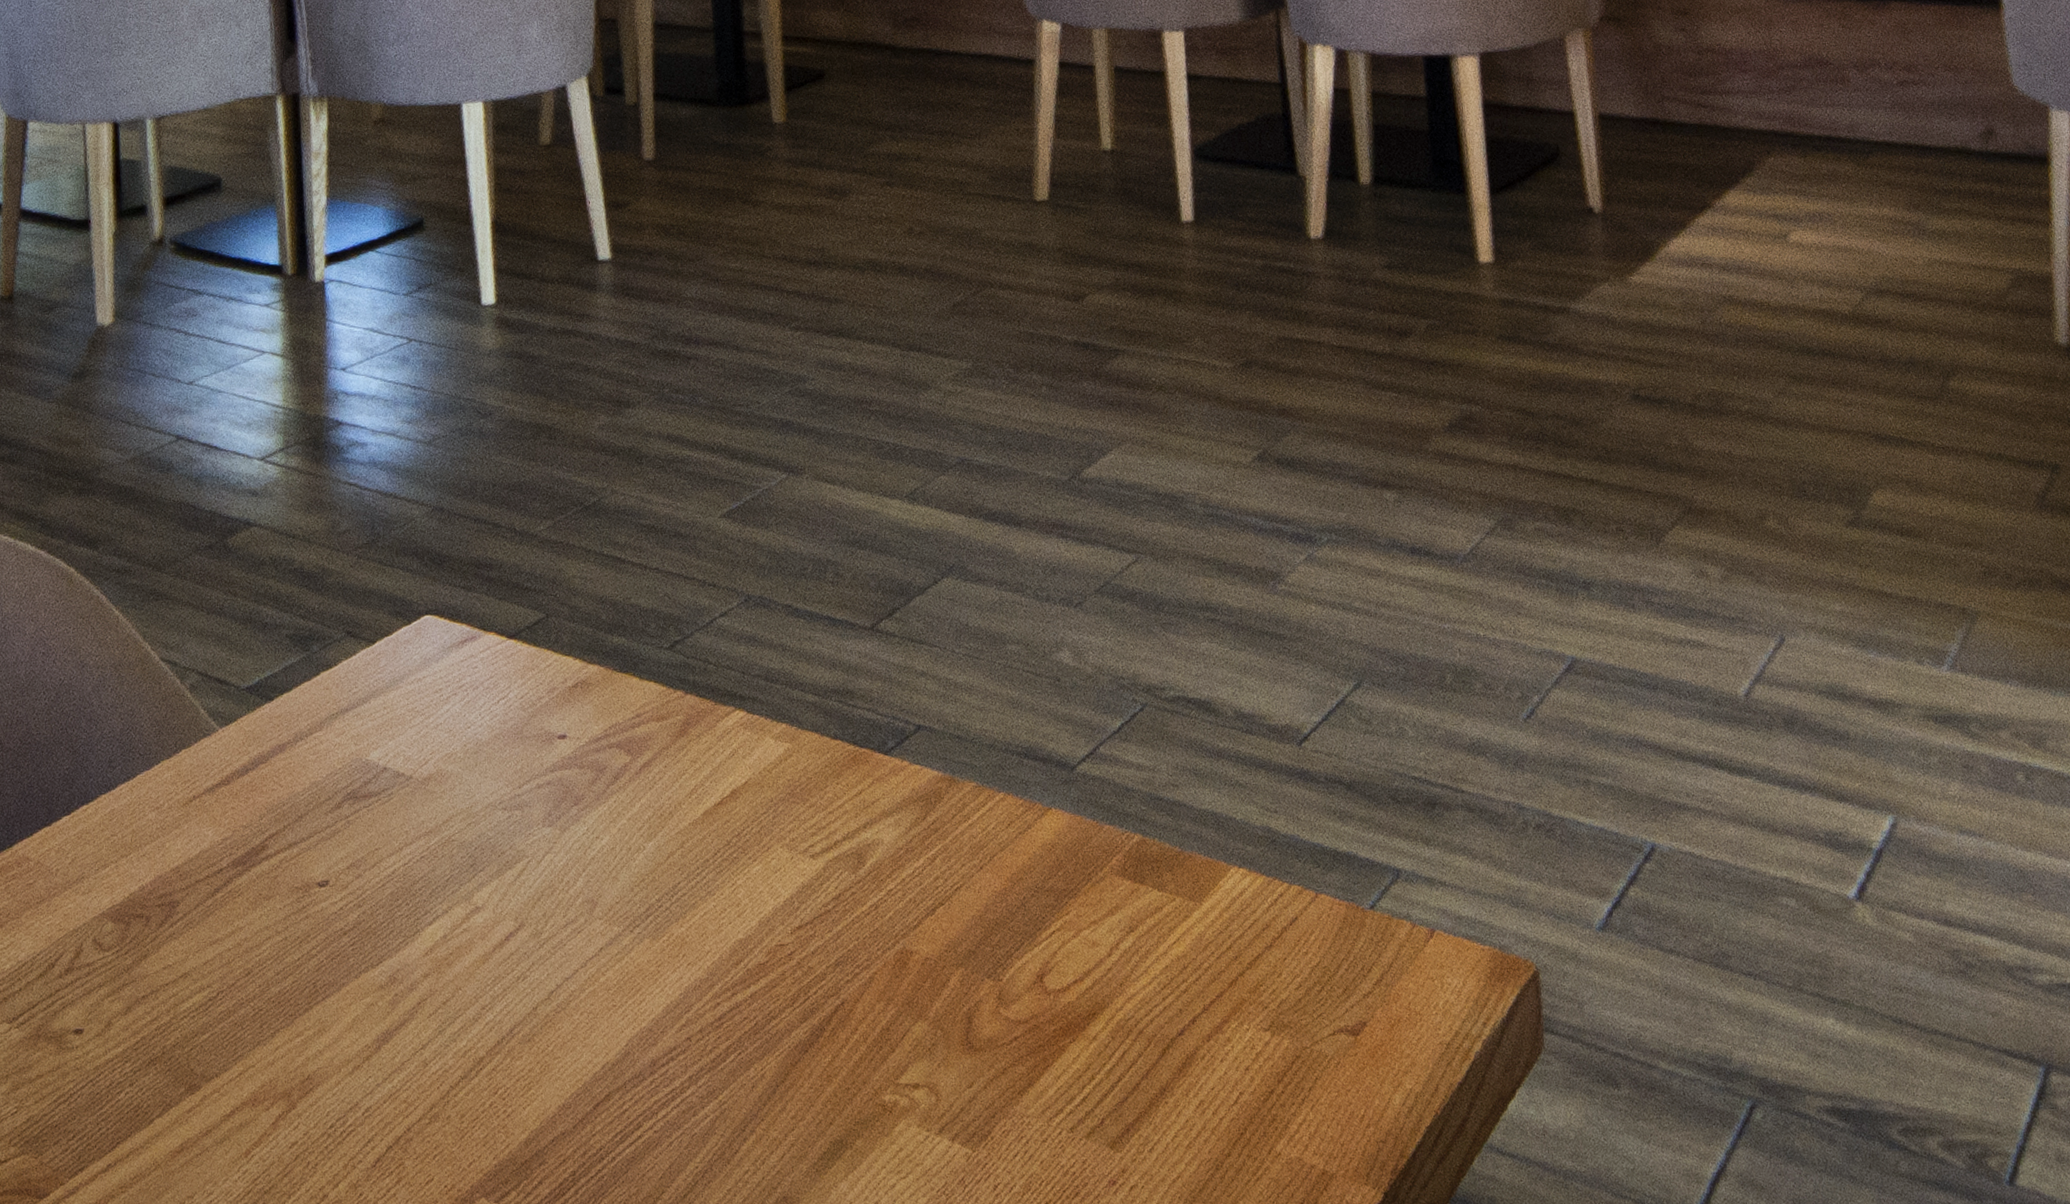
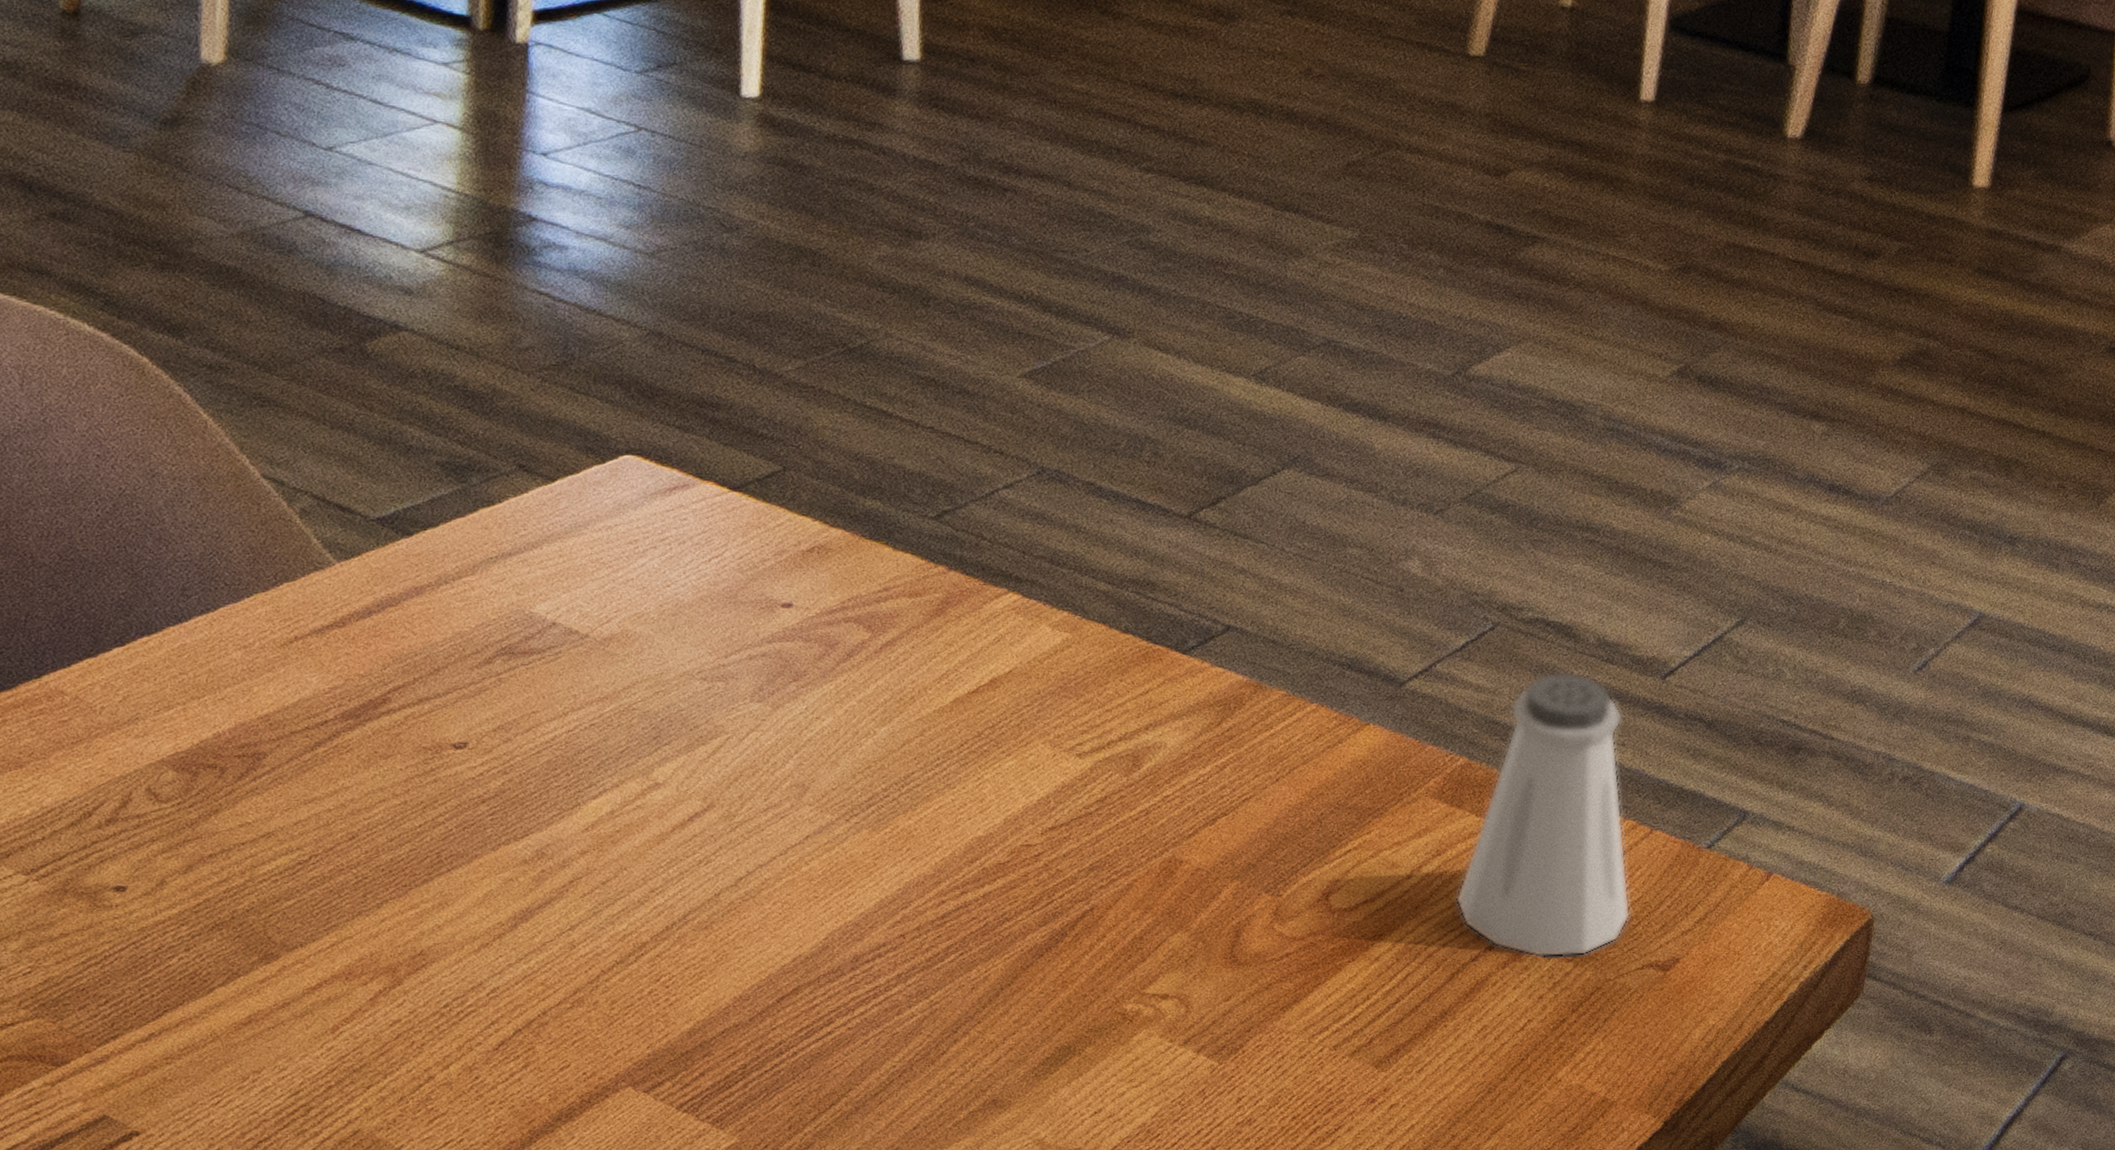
saltshaker: none [1153,745,1313,1028] -> present [1455,672,1631,957]

